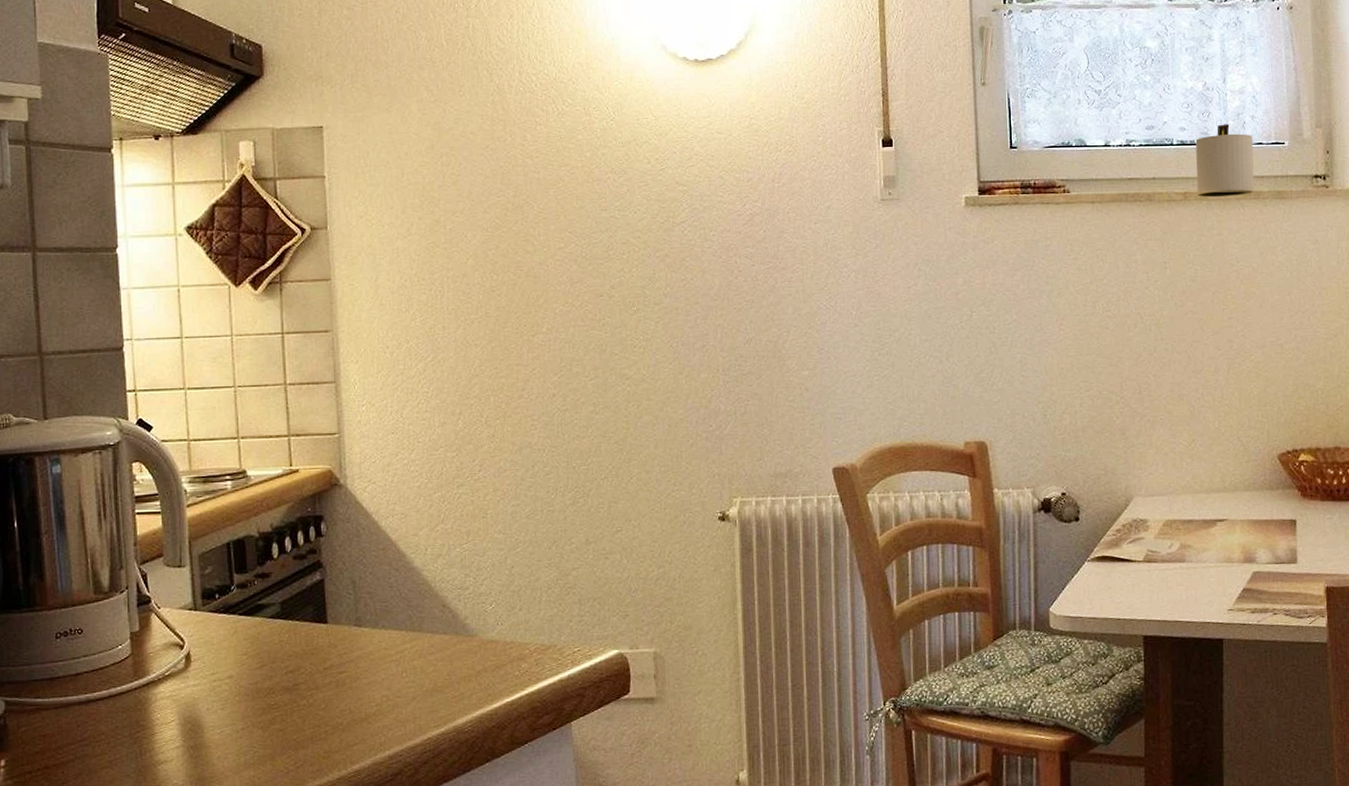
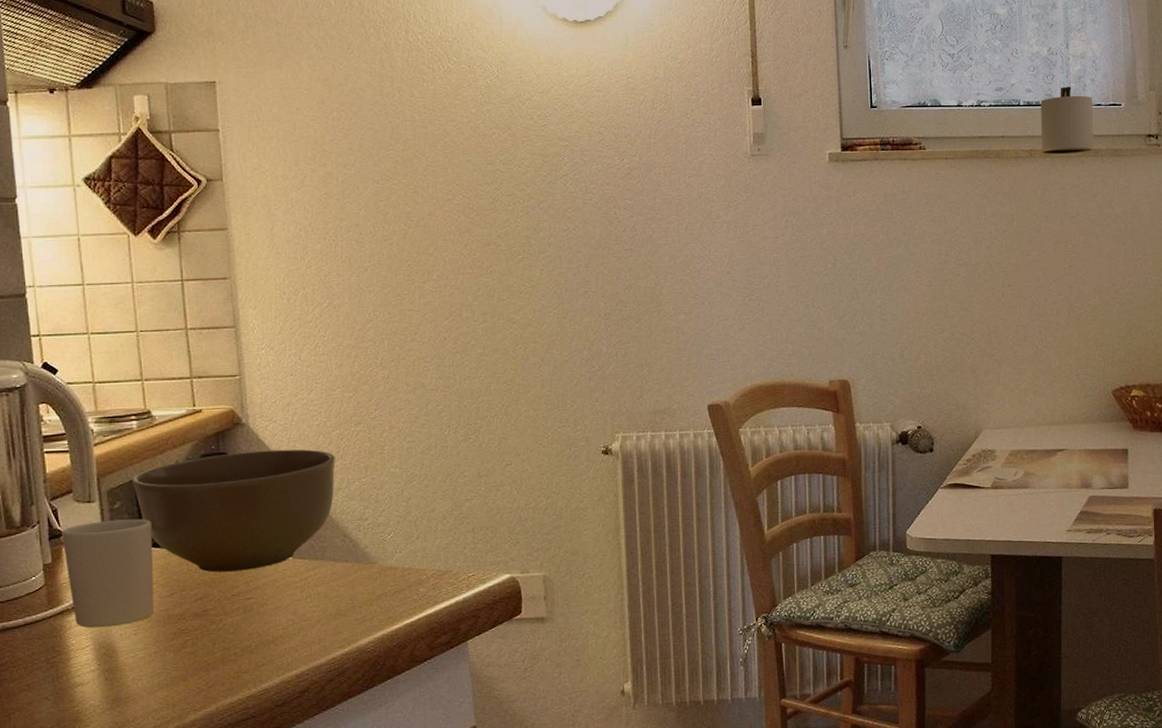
mug: none [149,585,244,702] -> present [61,518,154,628]
bowl: none [225,512,436,644] -> present [132,449,336,572]

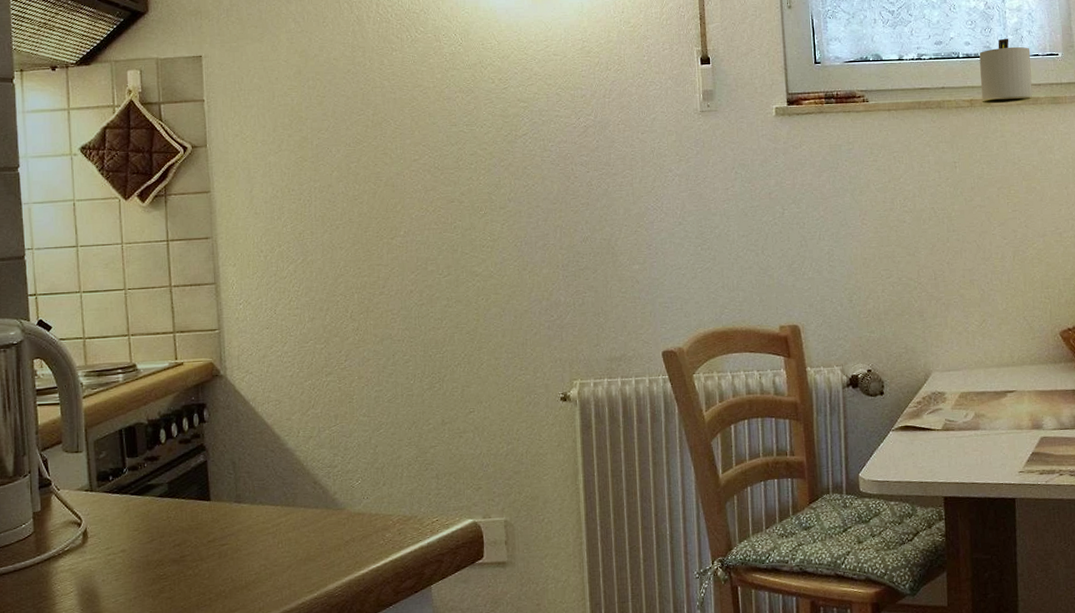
mug: present [61,518,154,628] -> none [50,467,135,574]
bowl: present [132,449,336,572] -> none [117,399,307,519]

